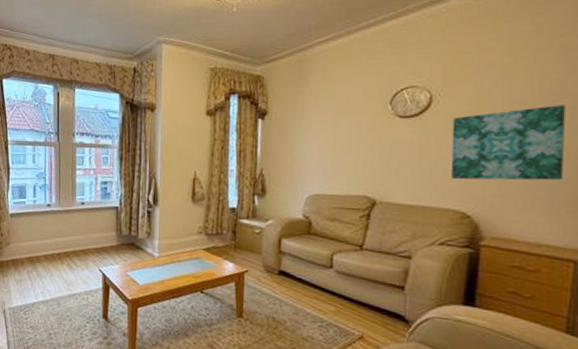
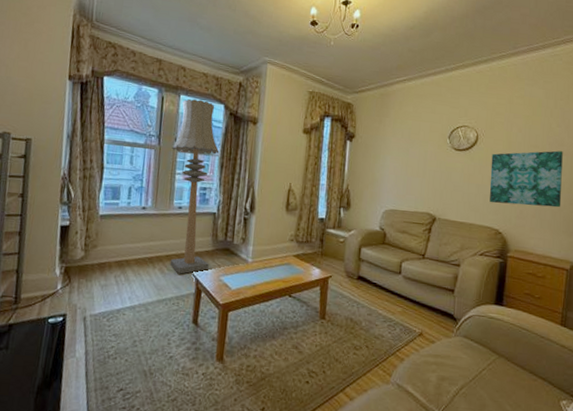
floor lamp: none [70,91,118,270] -> present [170,99,220,274]

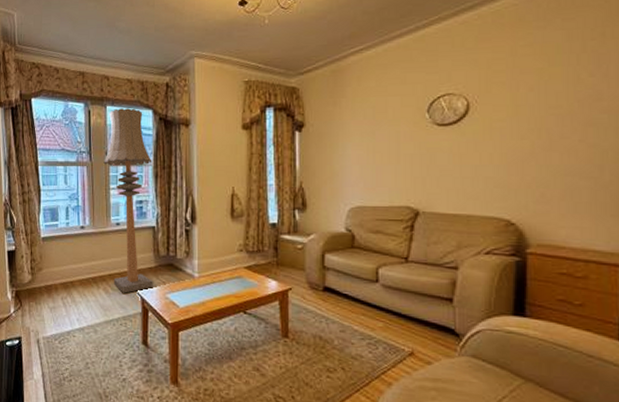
wall art: present [490,150,563,208] -> none [491,108,605,187]

